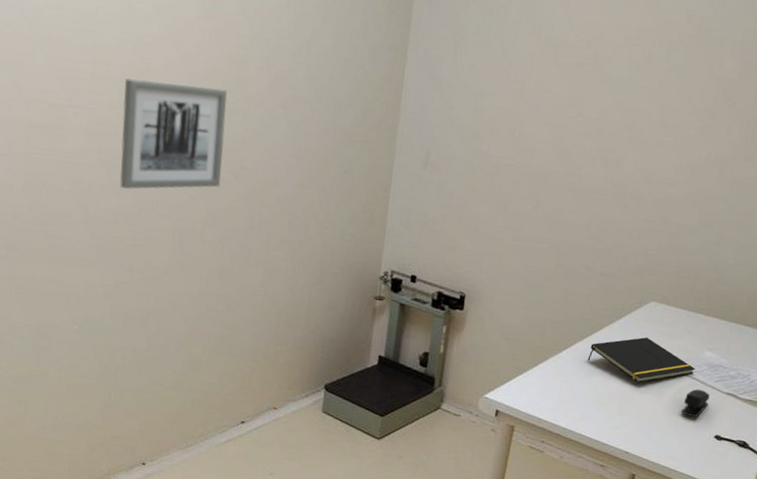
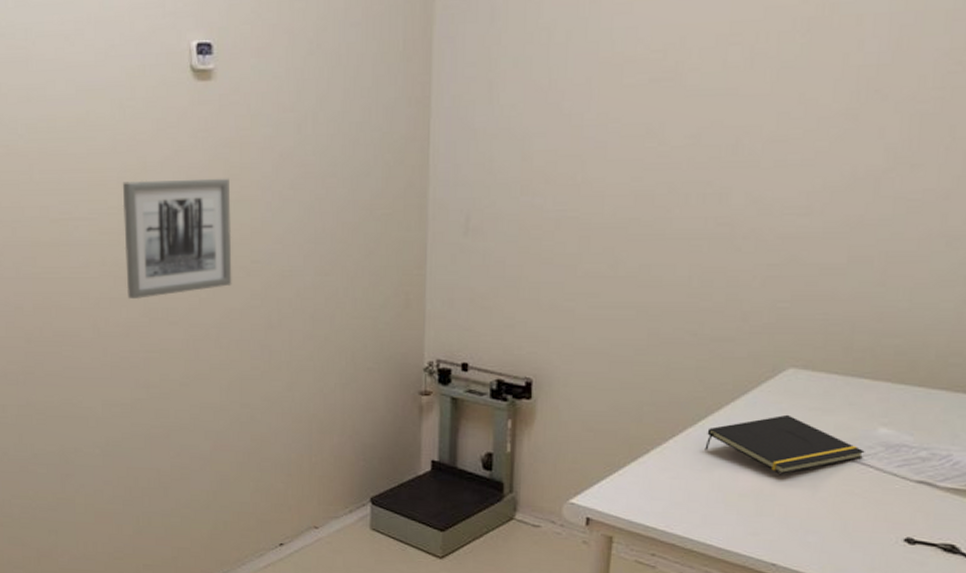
stapler: present [681,389,710,417] -> none [850,477,891,515]

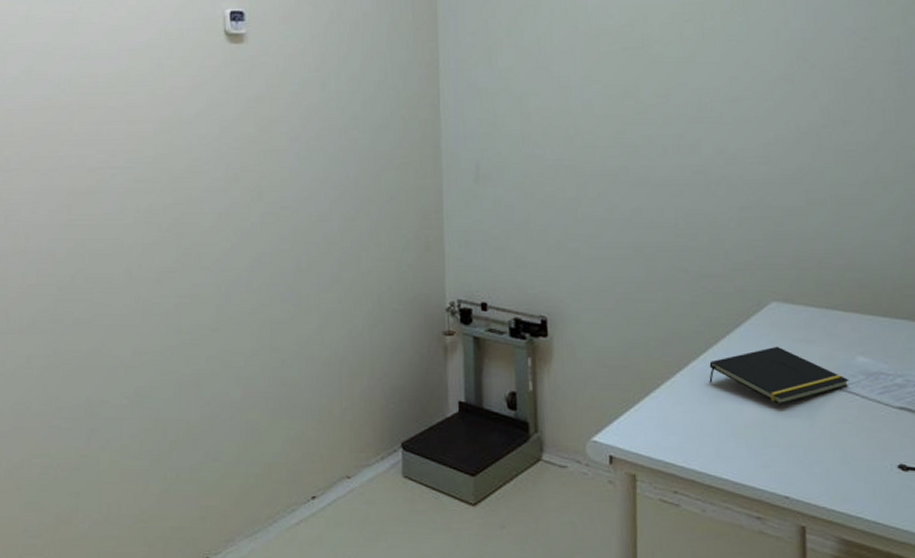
wall art: present [122,178,232,300] -> none [158,130,263,245]

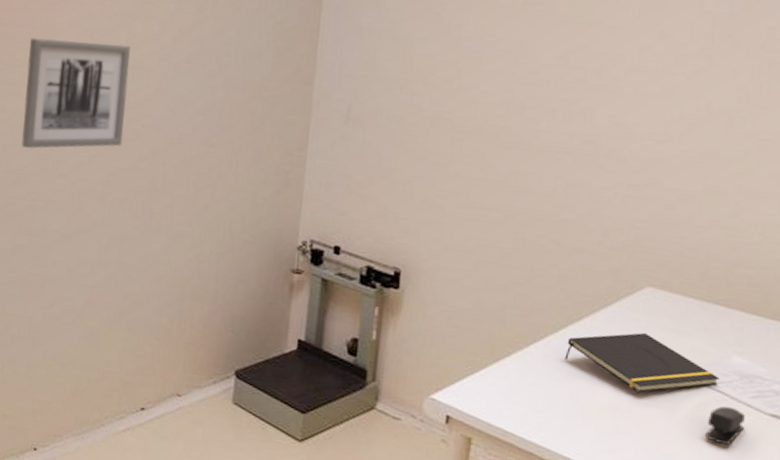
wall art: none [158,130,263,245] -> present [21,38,130,149]
stapler: none [845,405,878,442] -> present [705,405,745,445]

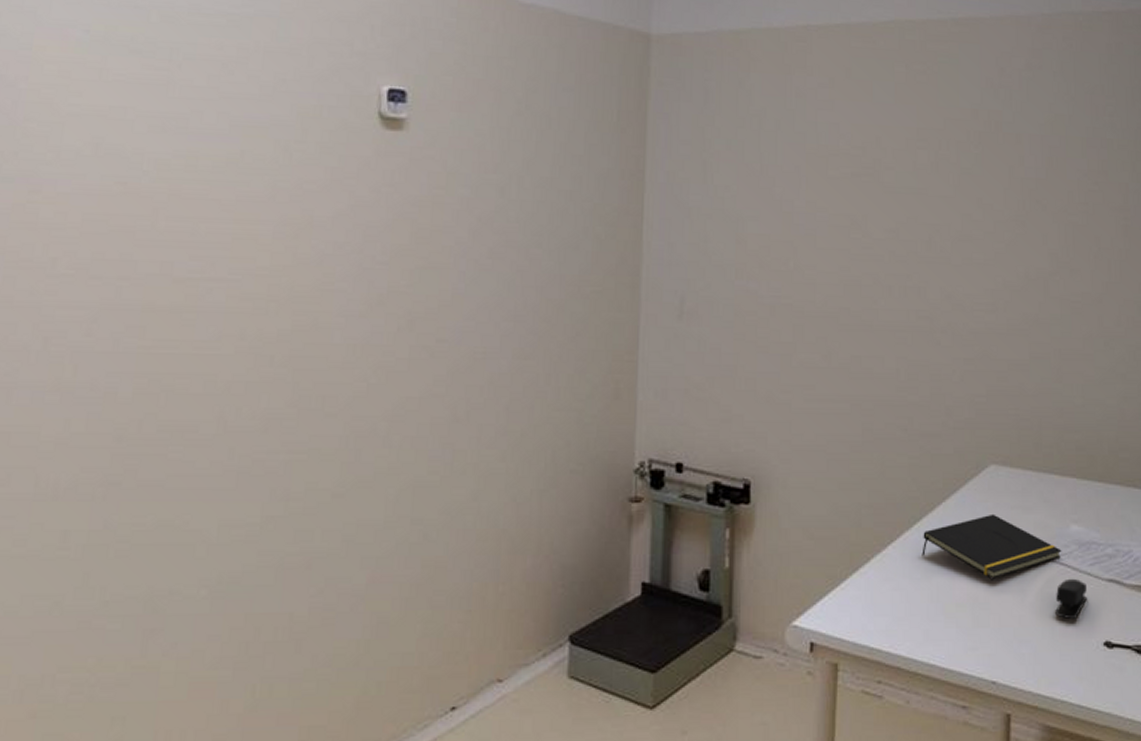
wall art: present [21,38,130,149] -> none [270,237,416,385]

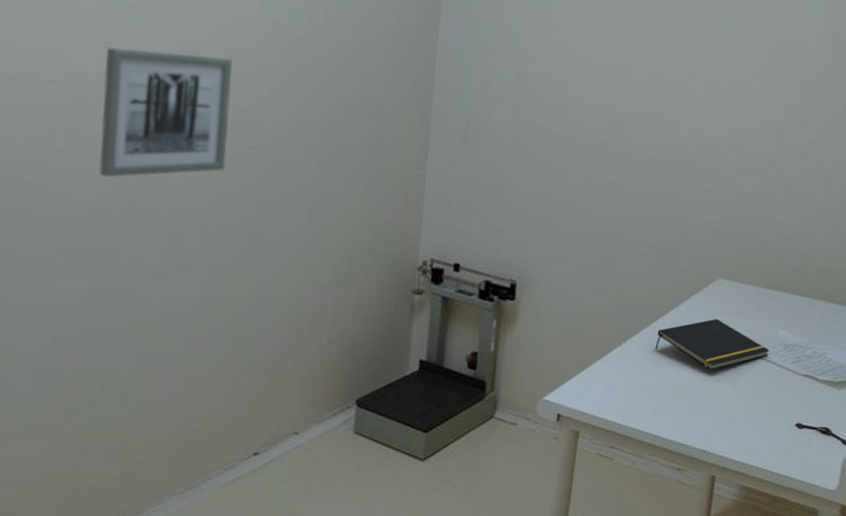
wall art: none [270,237,416,385] -> present [98,47,232,178]
stapler: present [1055,578,1087,619] -> none [759,372,787,404]

